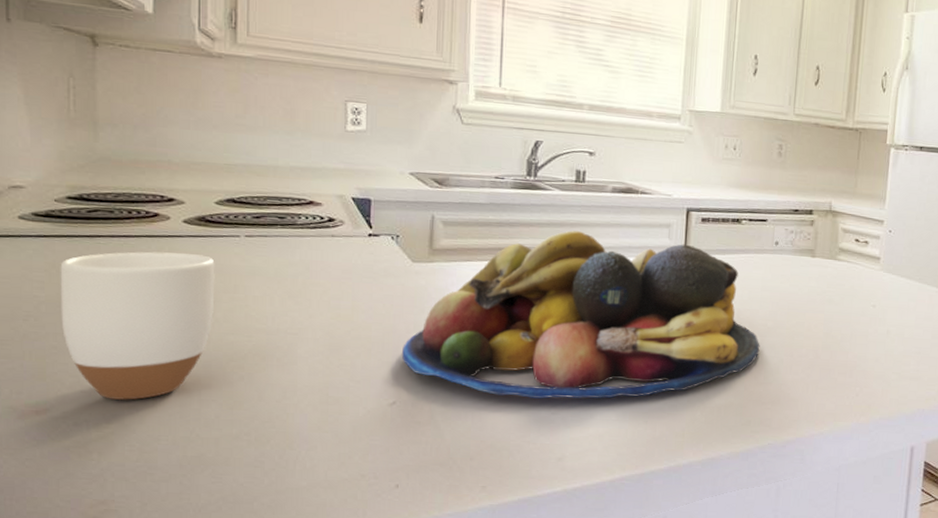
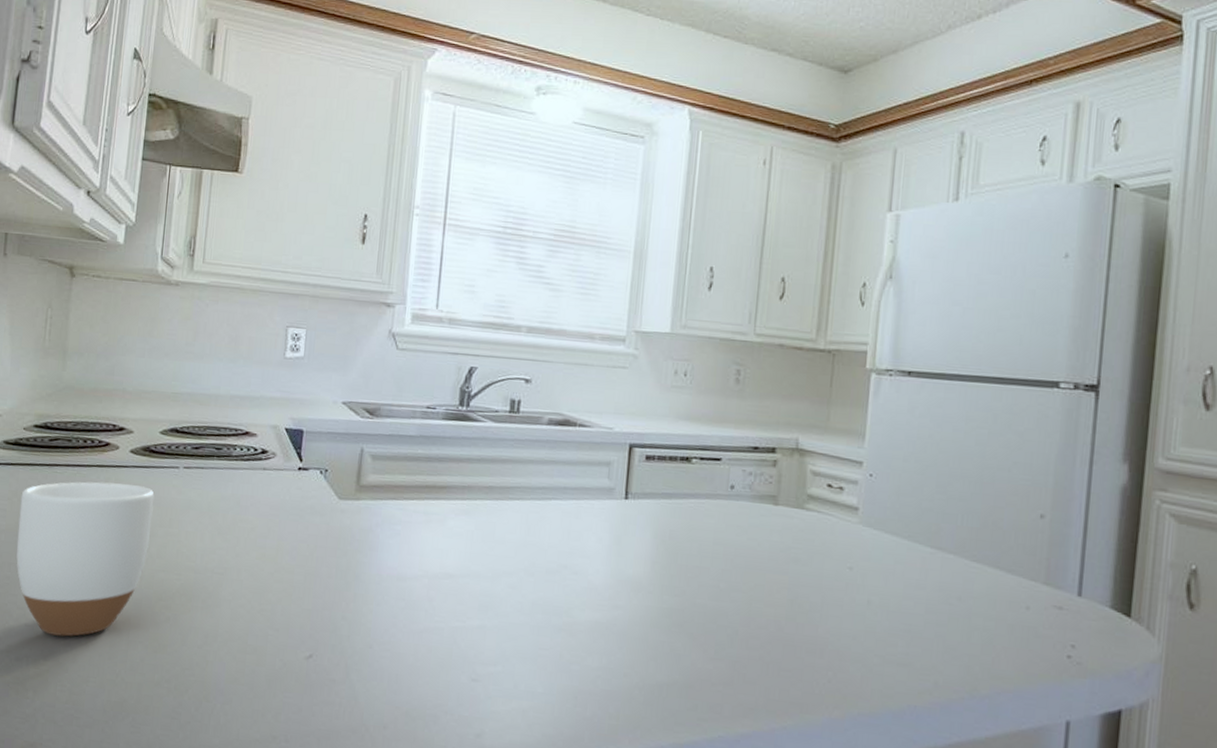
fruit bowl: present [401,230,760,399] -> none [321,467,711,667]

